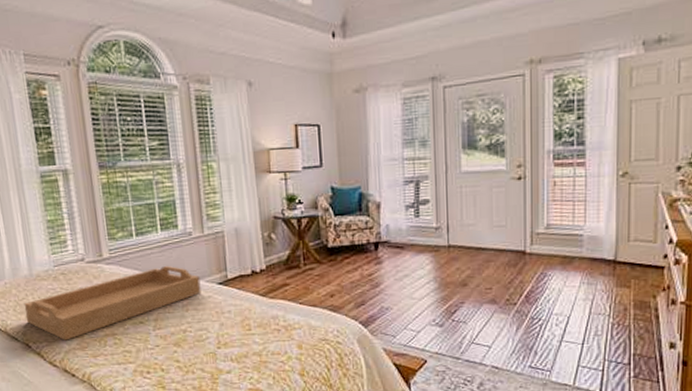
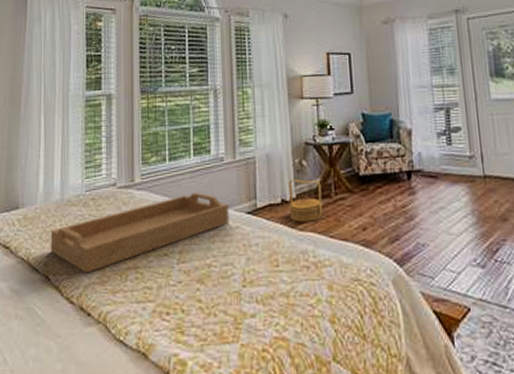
basket: none [258,251,292,291] -> present [288,179,323,222]

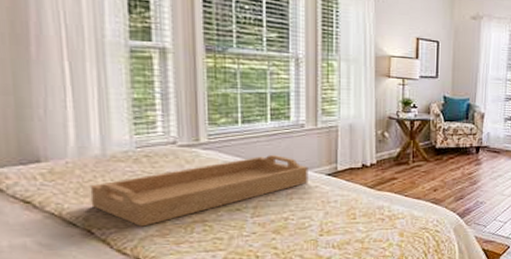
basket: present [288,179,323,222] -> none [369,147,401,184]

